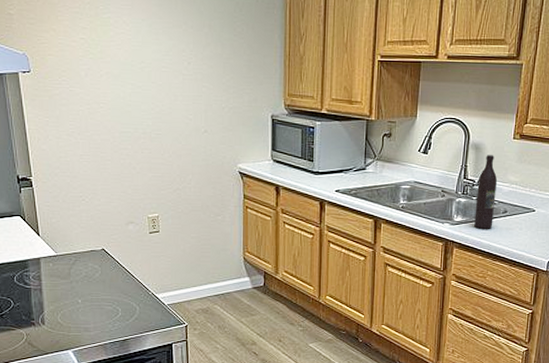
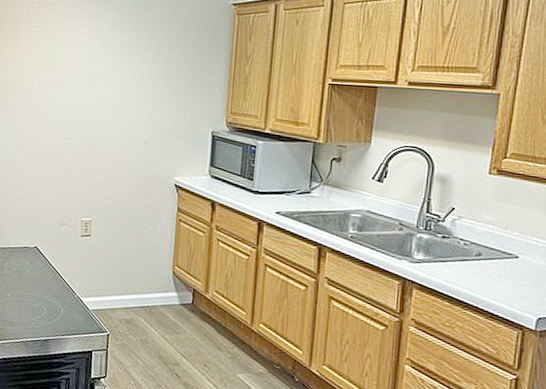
wine bottle: present [474,155,497,229] -> none [439,189,468,272]

